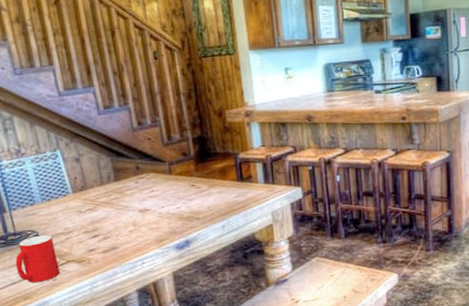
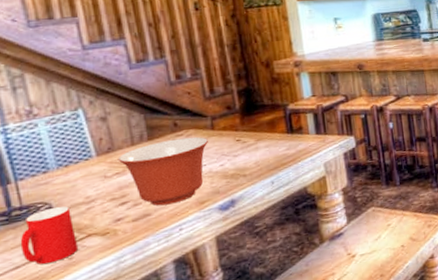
mixing bowl: none [89,180,166,241] -> present [117,137,208,206]

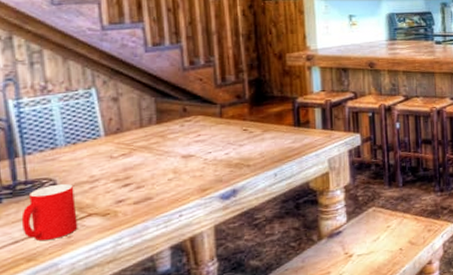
mixing bowl: present [117,137,208,206] -> none [125,123,215,190]

